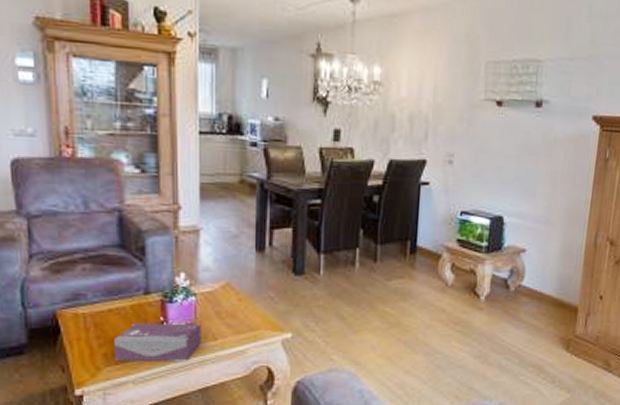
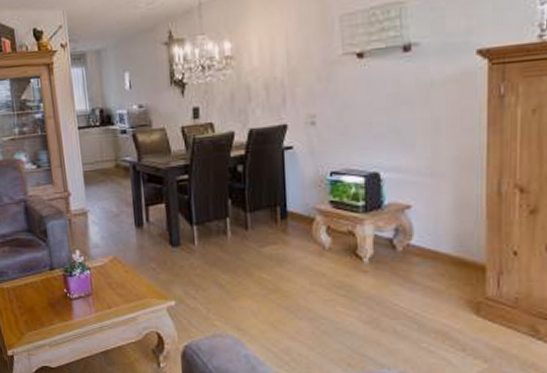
tissue box: present [114,323,201,361] -> none [31,294,99,327]

